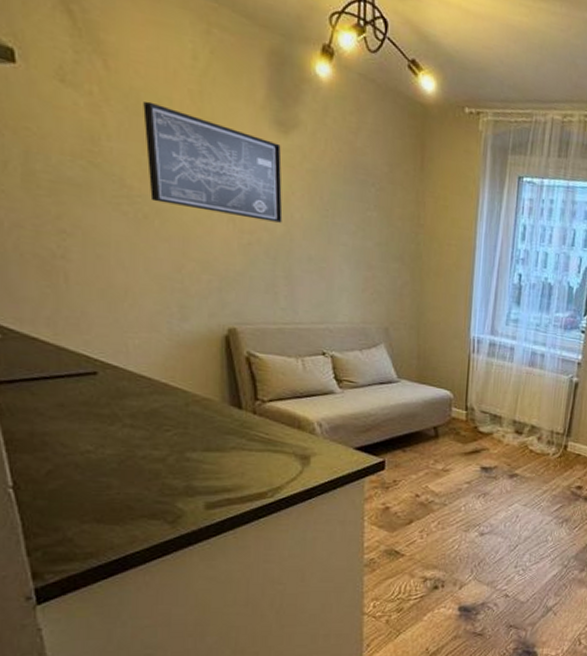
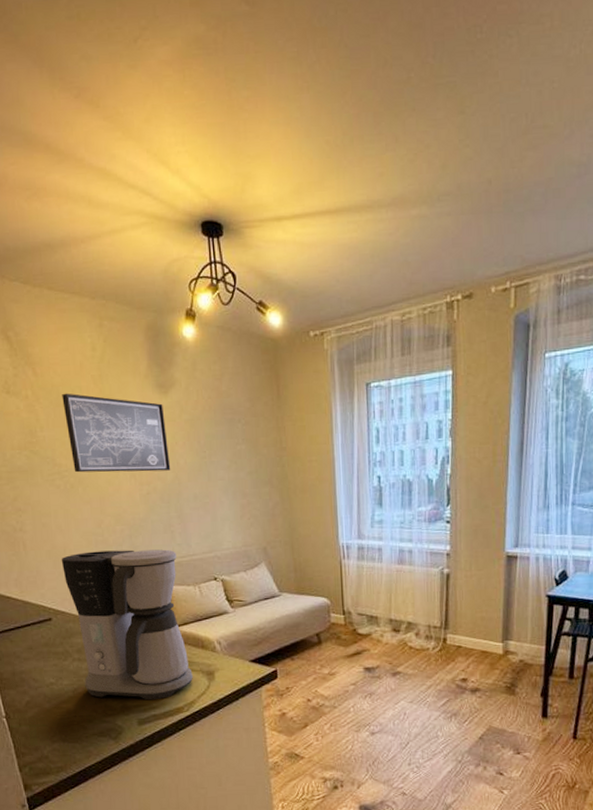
coffee maker: none [119,298,283,482] -> present [61,549,193,700]

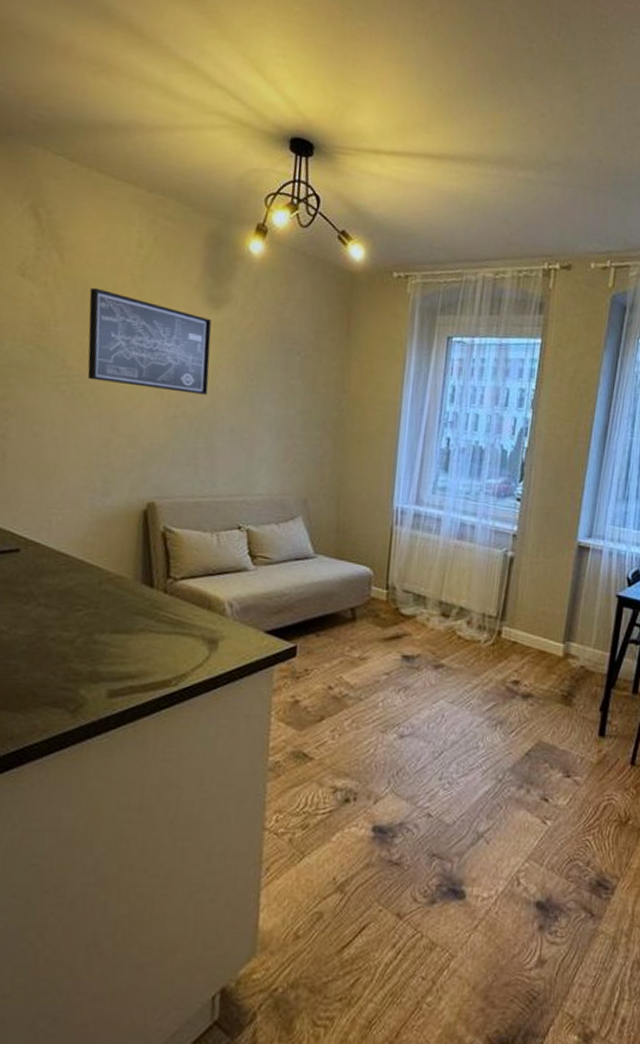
coffee maker: present [61,549,193,700] -> none [46,474,197,668]

